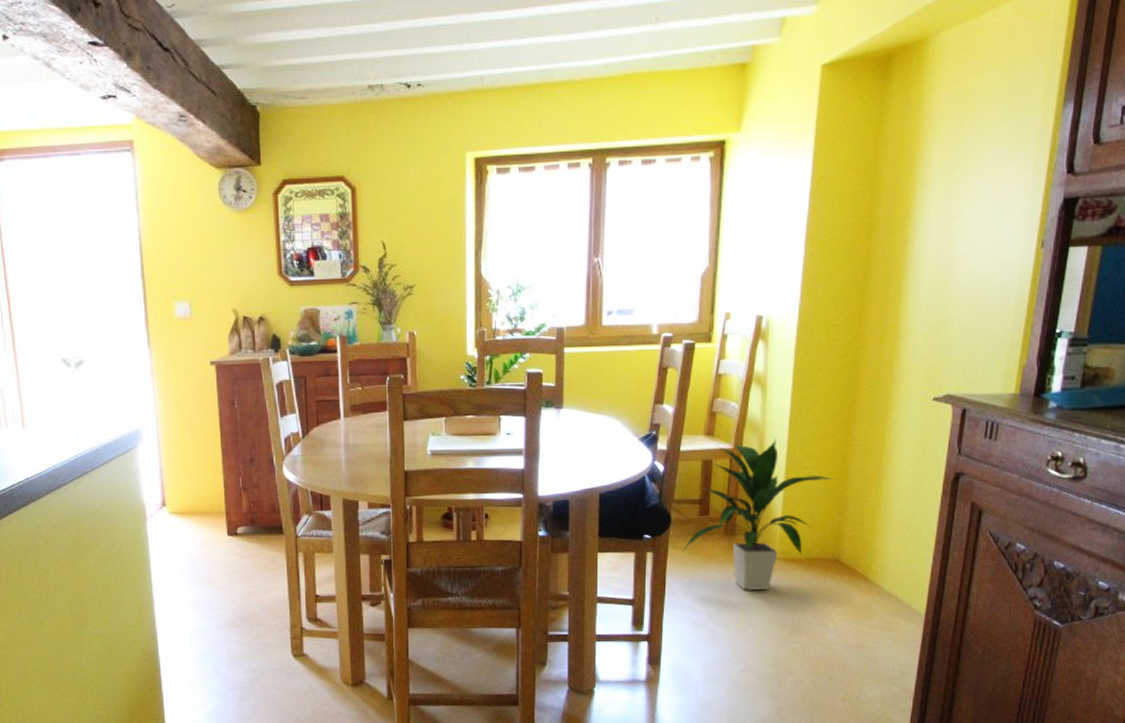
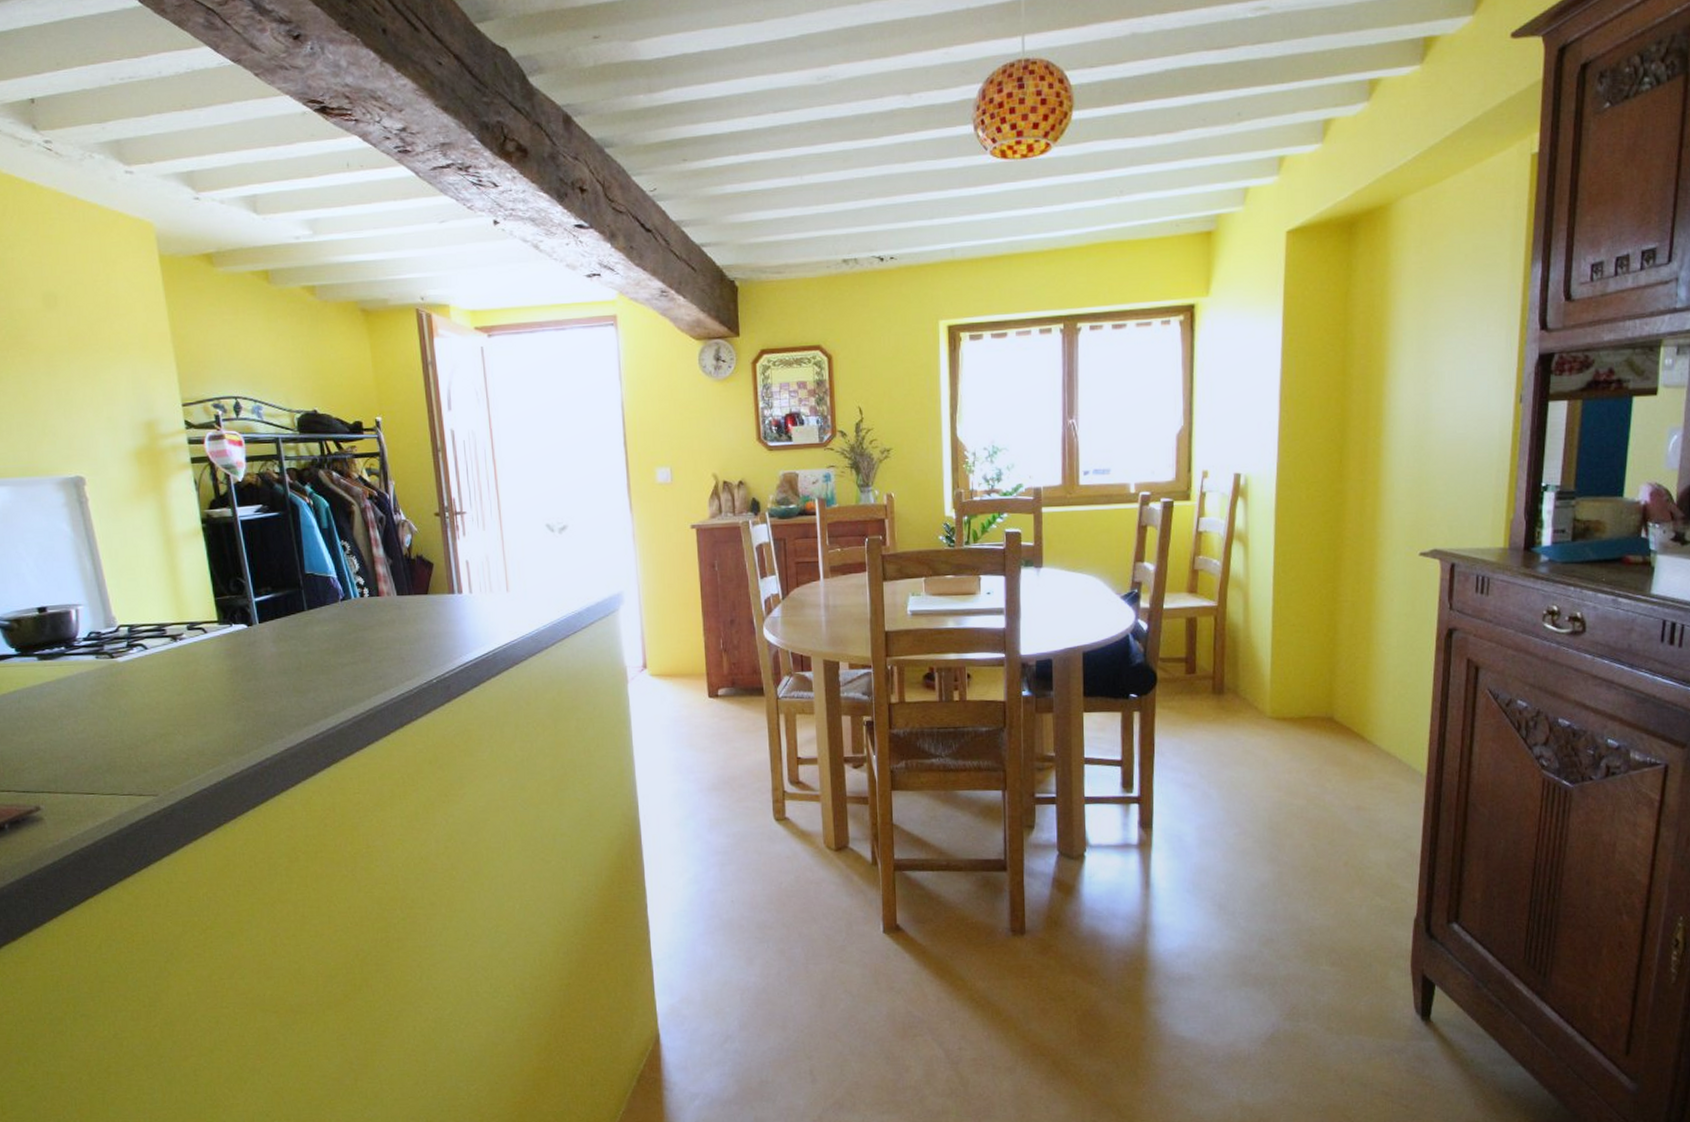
indoor plant: present [682,439,834,591] -> none [1170,596,1323,751]

